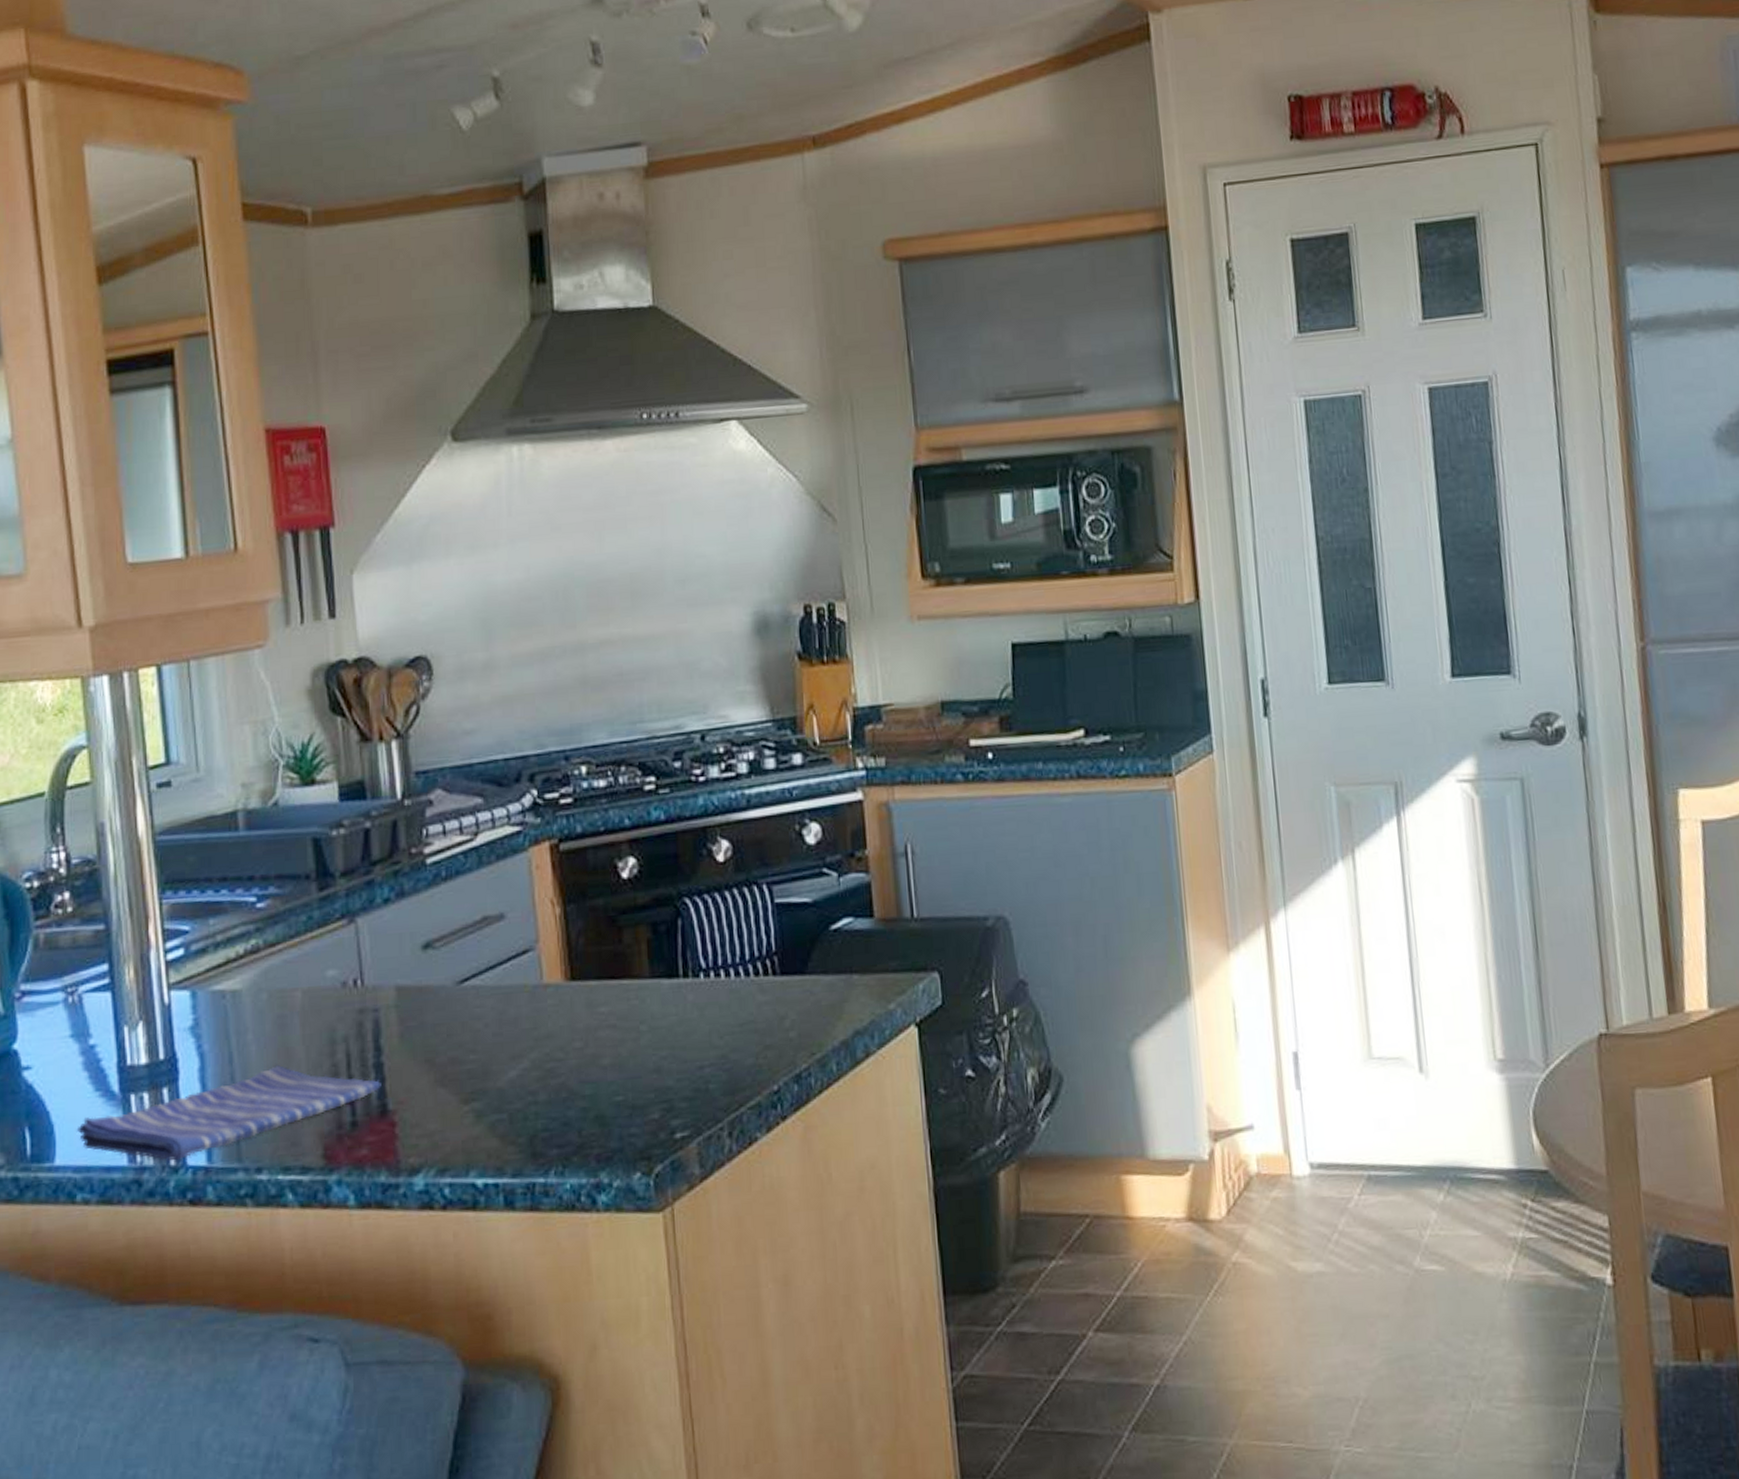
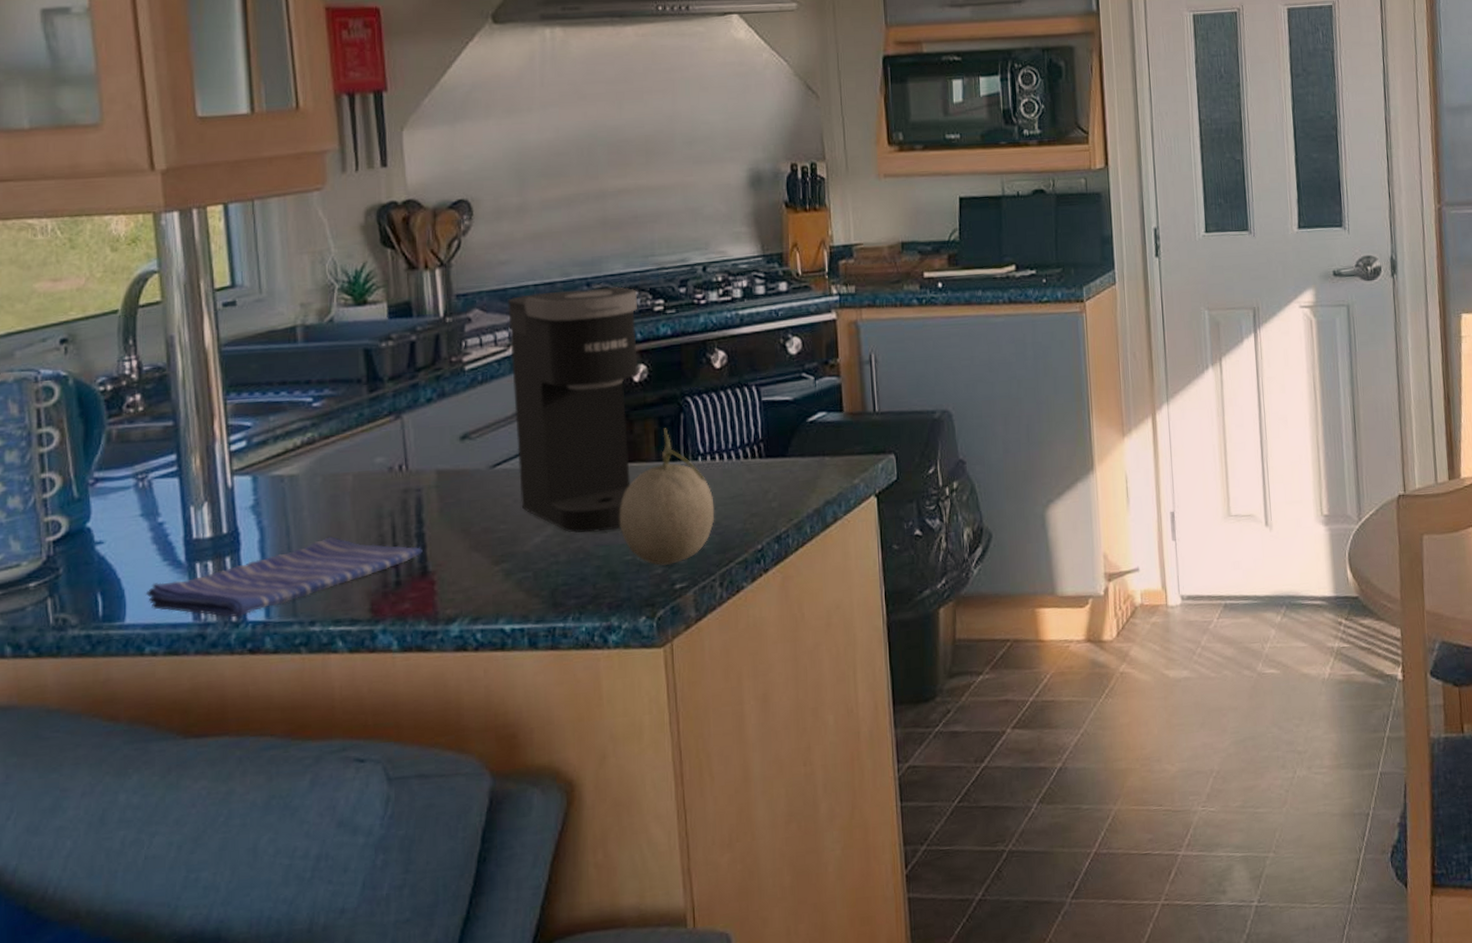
coffee maker: none [473,760,628,1067] -> present [507,286,639,533]
fruit: none [607,936,721,1110] -> present [619,428,715,566]

